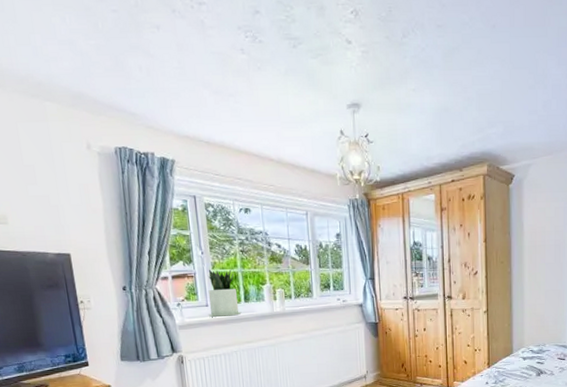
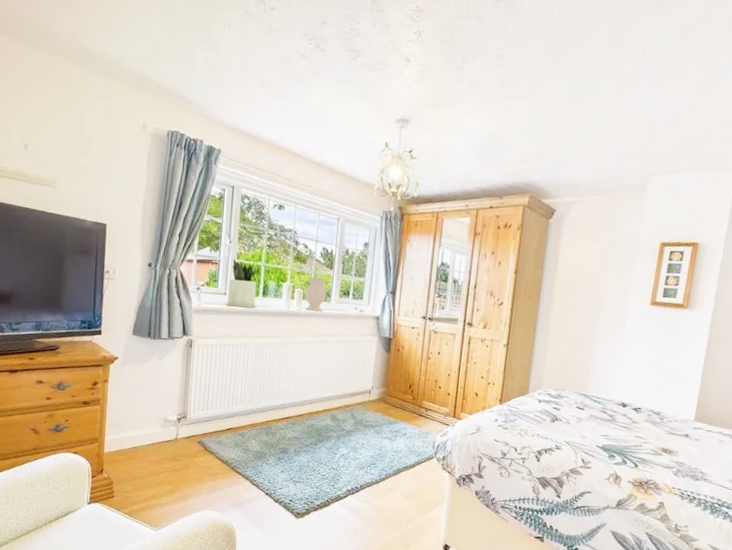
vase: none [286,274,308,310] -> present [305,276,326,312]

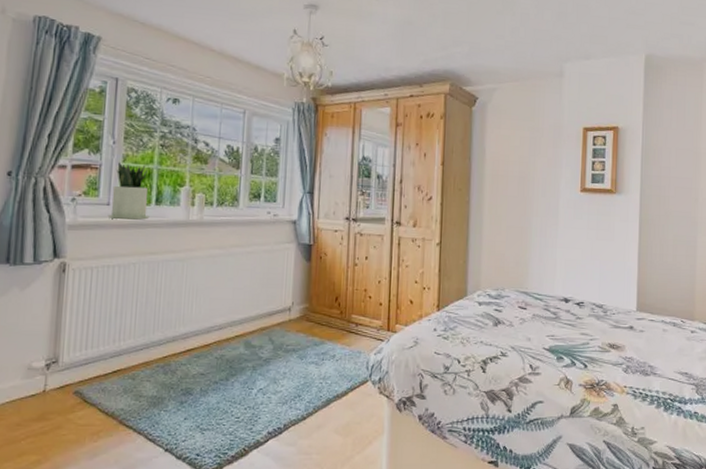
vase: present [305,276,326,312] -> none [208,178,233,220]

